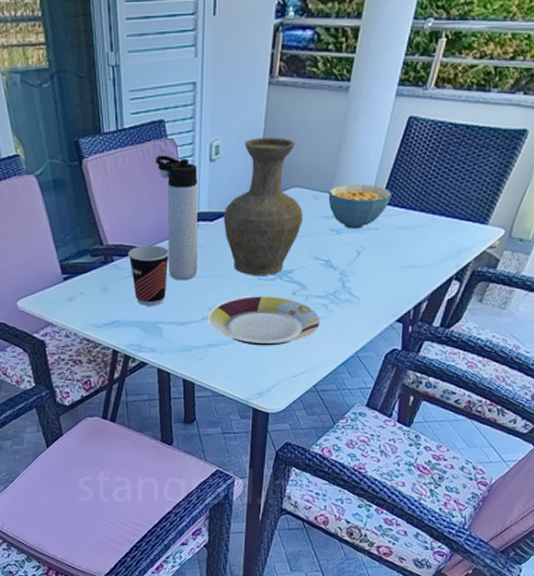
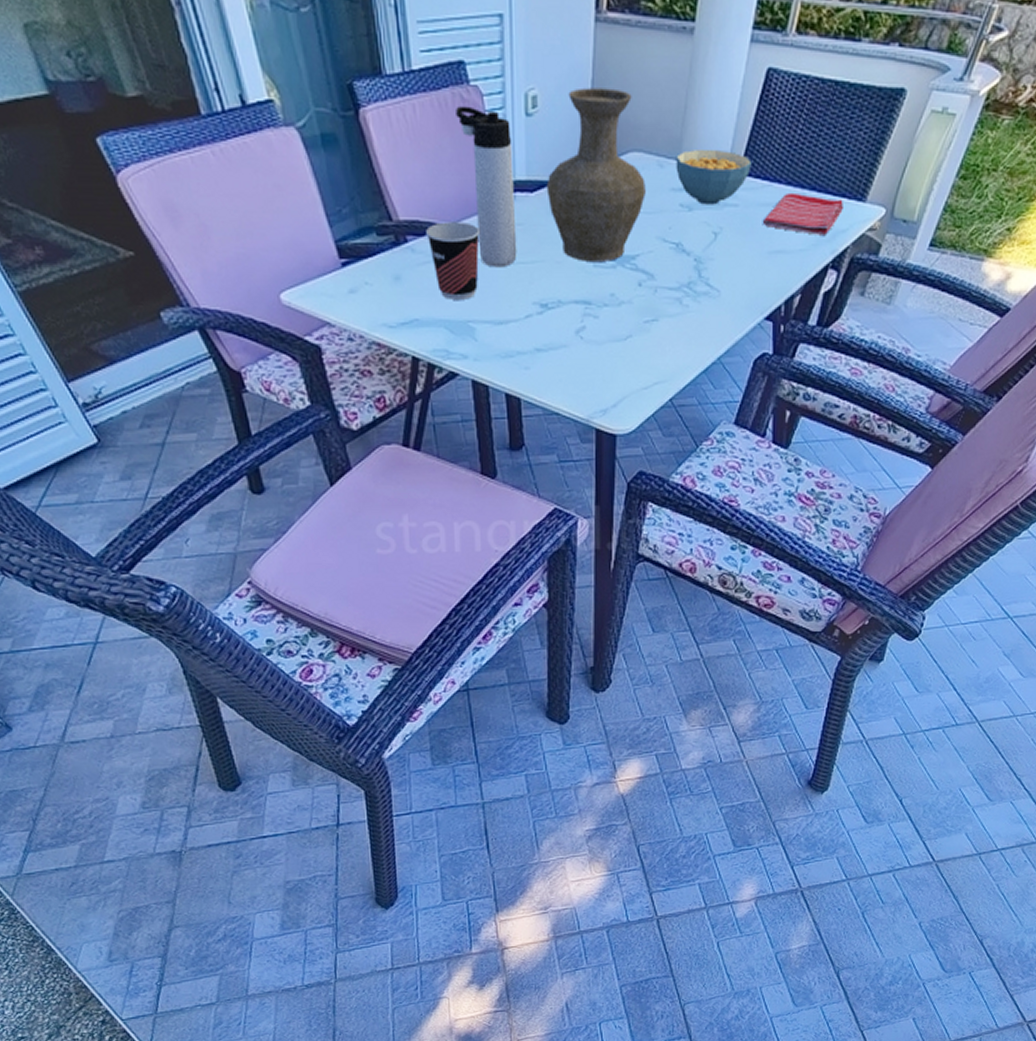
plate: present [207,296,320,346] -> none [532,288,673,351]
dish towel: none [398,217,468,252] -> present [762,192,843,235]

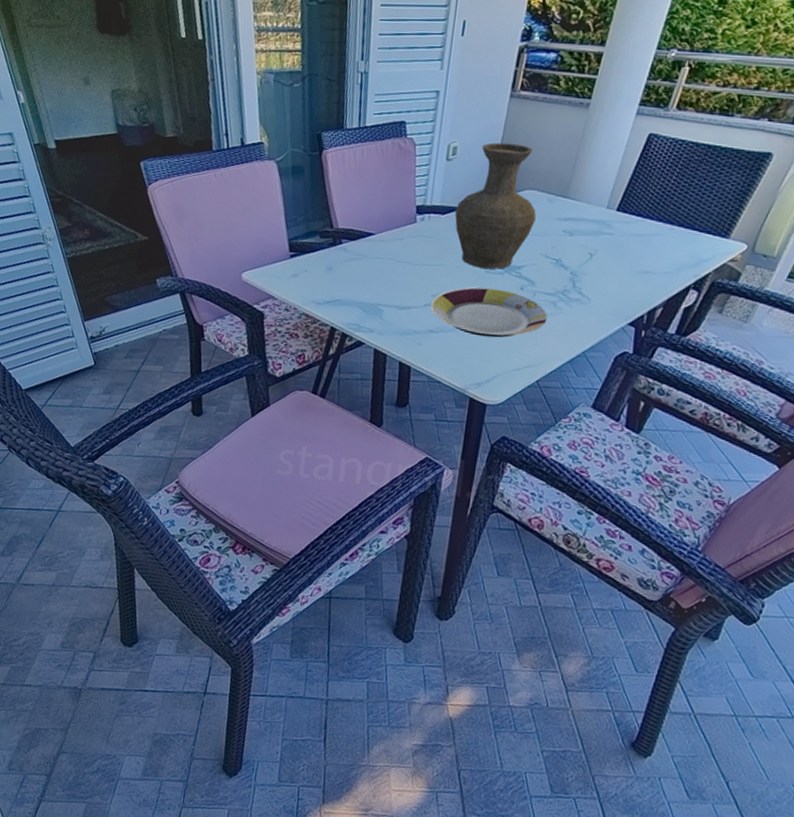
cup: present [426,222,480,300] -> none [357,231,398,289]
thermos bottle: present [456,105,517,268] -> none [393,151,434,267]
plate: none [532,288,673,351] -> present [430,287,547,338]
cereal bowl: present [676,150,752,205] -> none [562,191,629,233]
dish towel: present [762,192,843,235] -> none [633,227,708,262]

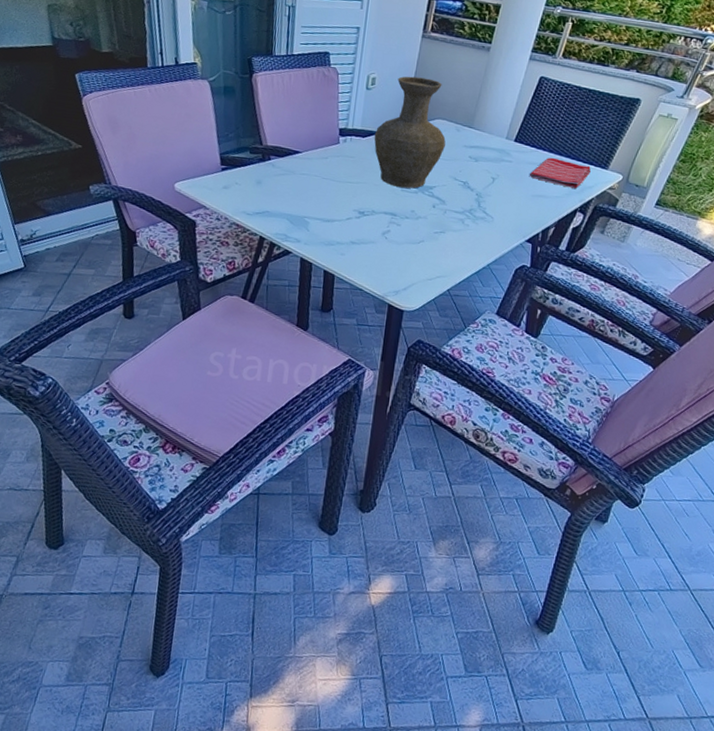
plate: present [430,287,547,338] -> none [352,203,457,250]
dish towel: none [633,227,708,262] -> present [529,157,591,189]

